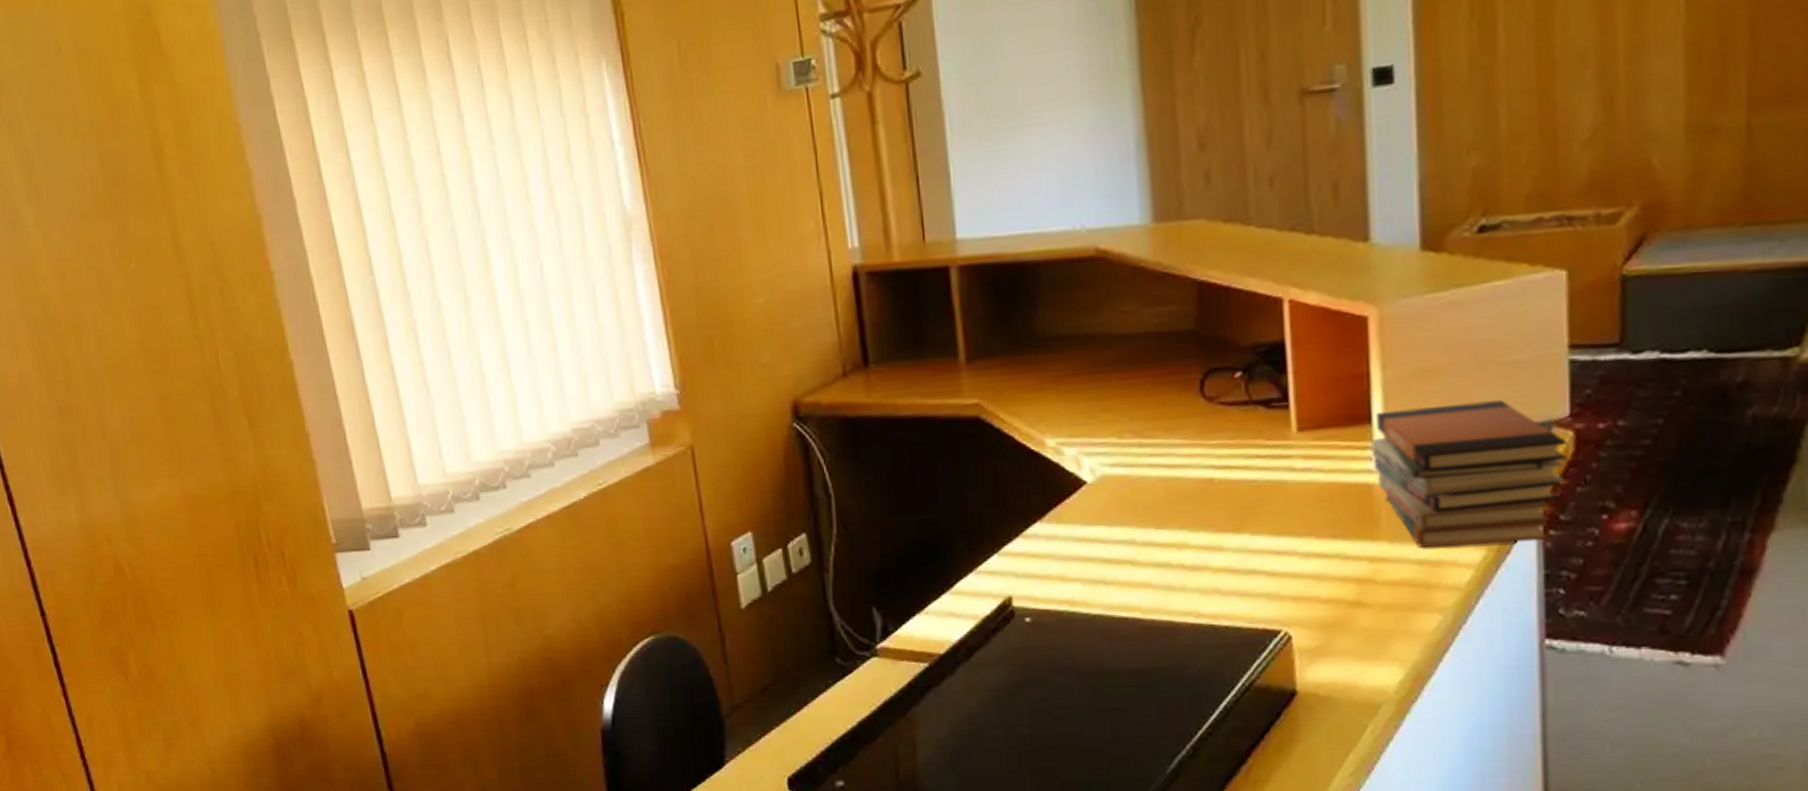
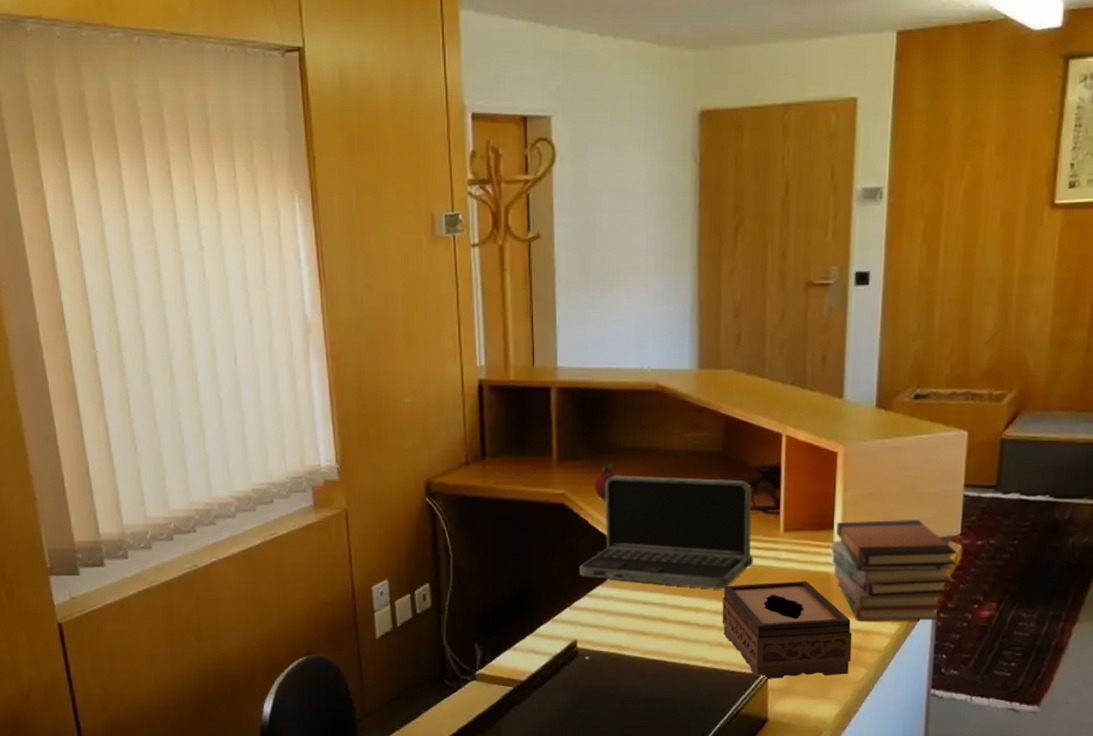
laptop: none [1006,366,1256,517] -> present [579,475,754,589]
fruit: none [1018,359,1052,409] -> present [594,464,618,501]
tissue box: none [1215,497,1416,636] -> present [722,581,852,679]

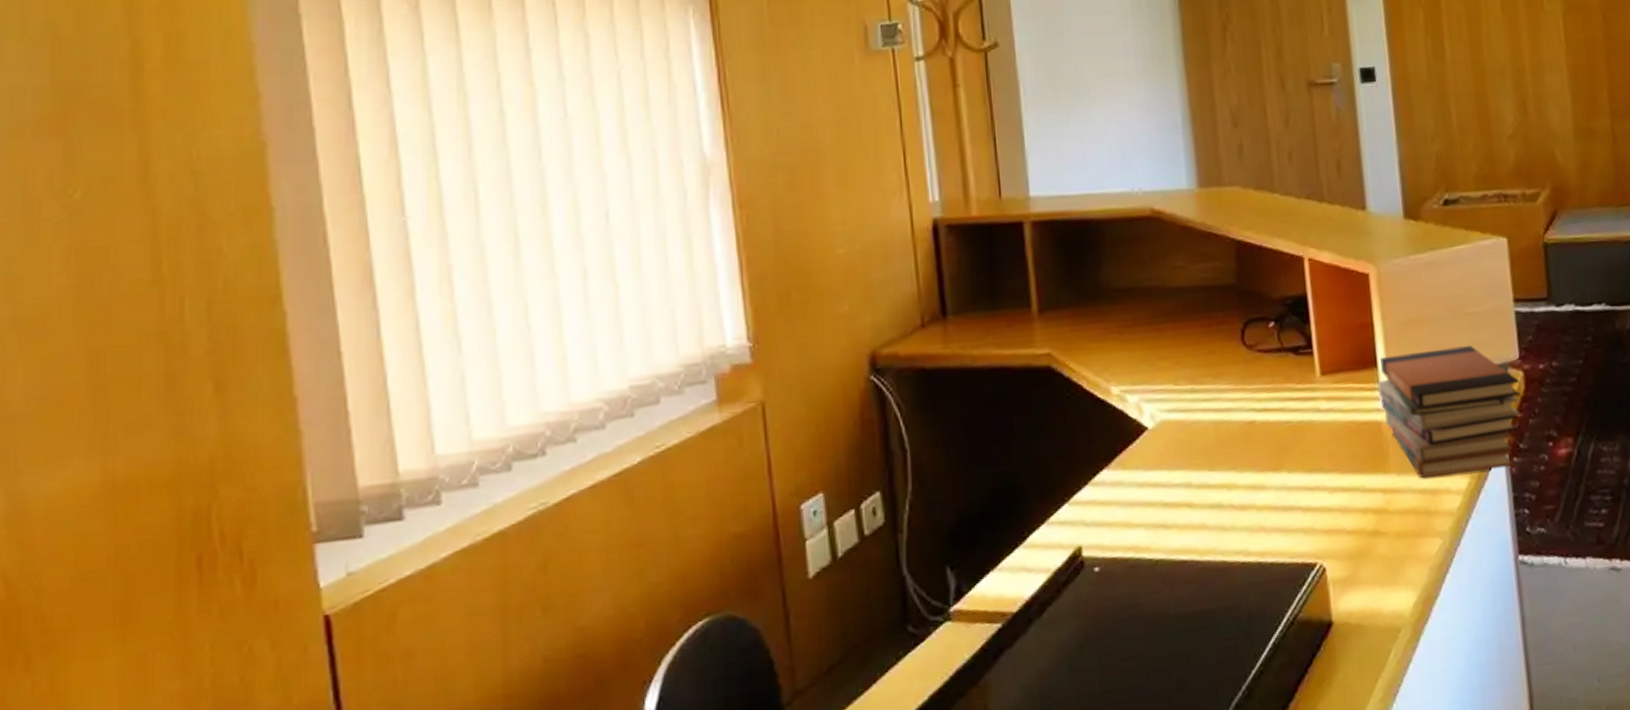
laptop: present [579,475,754,589] -> none [1076,317,1290,461]
fruit: present [594,464,618,501] -> none [1086,310,1115,358]
tissue box: present [722,581,852,679] -> none [1258,434,1421,568]

